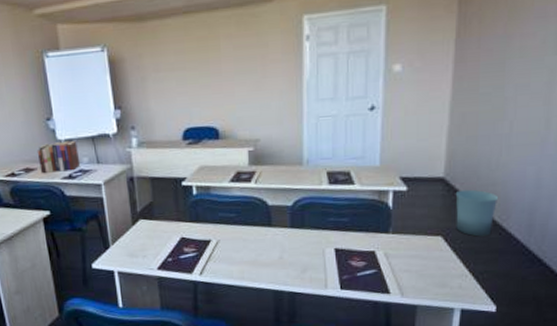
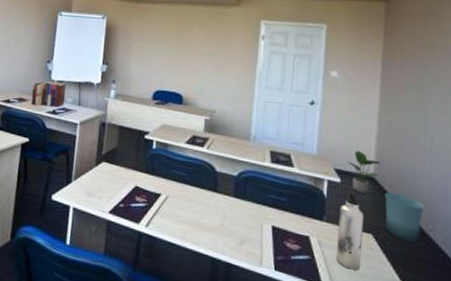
water bottle: none [404,196,434,274] -> present [336,190,364,271]
potted plant: none [415,153,451,198] -> present [347,151,380,194]

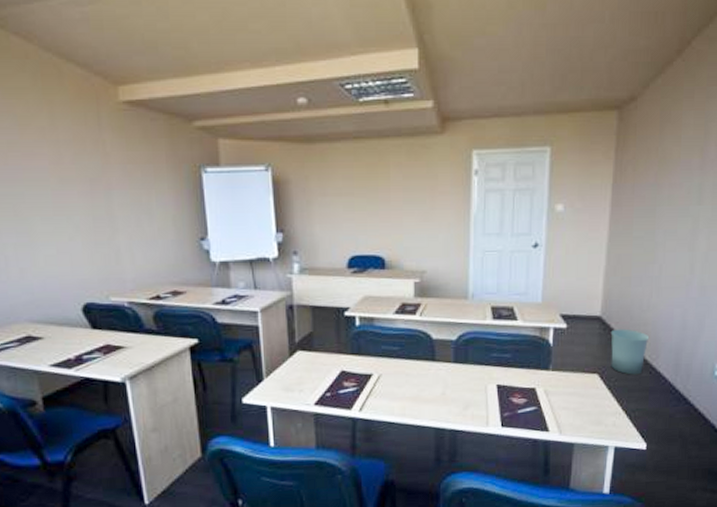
books: present [31,81,67,108] -> none [187,263,236,297]
water bottle: present [336,190,364,271] -> none [562,334,591,411]
potted plant: present [347,151,380,194] -> none [574,292,607,335]

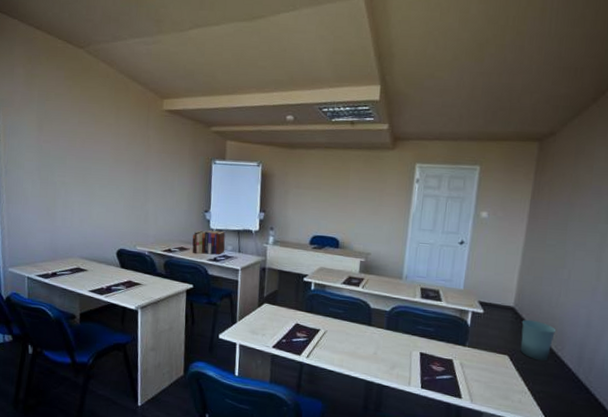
books: none [187,263,236,297] -> present [192,230,226,255]

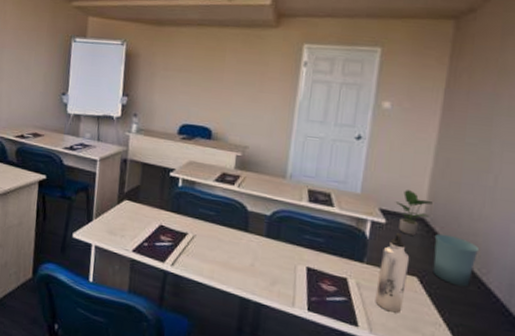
books: present [192,230,226,255] -> none [46,114,84,143]
water bottle: none [475,320,503,385] -> present [375,232,410,313]
potted plant: none [491,285,520,322] -> present [395,190,433,236]

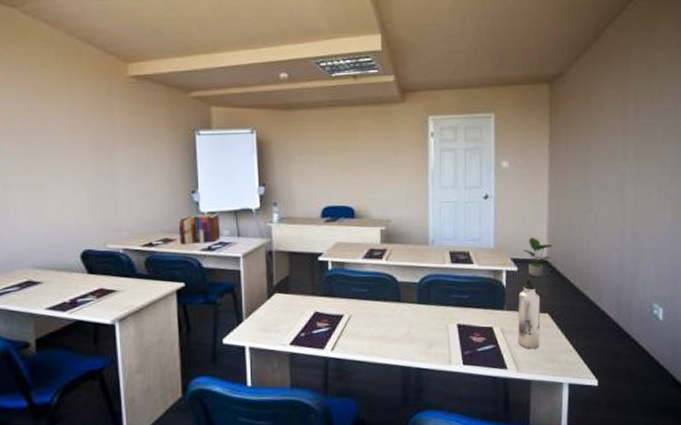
books: none [46,114,84,143] -> present [178,213,221,244]
waste bin: present [432,233,480,287] -> none [557,271,592,314]

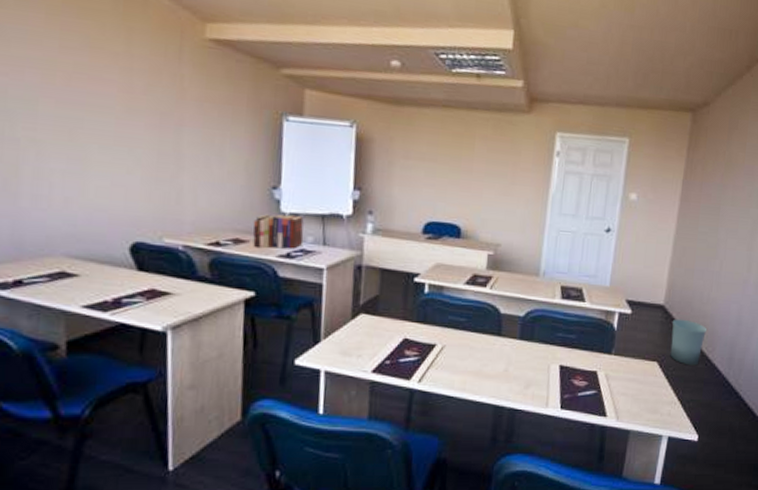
water bottle: present [517,276,541,349] -> none [621,321,652,398]
potted plant: present [523,238,552,277] -> none [640,280,671,323]
waste bin: none [557,271,592,314] -> present [670,319,708,366]

